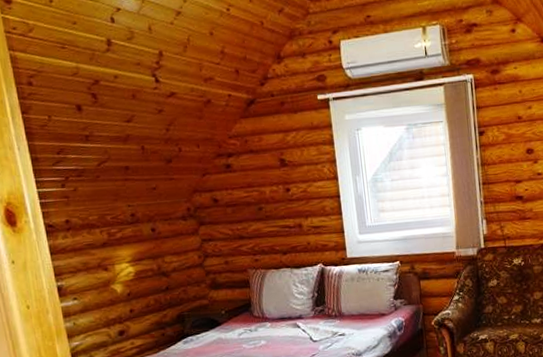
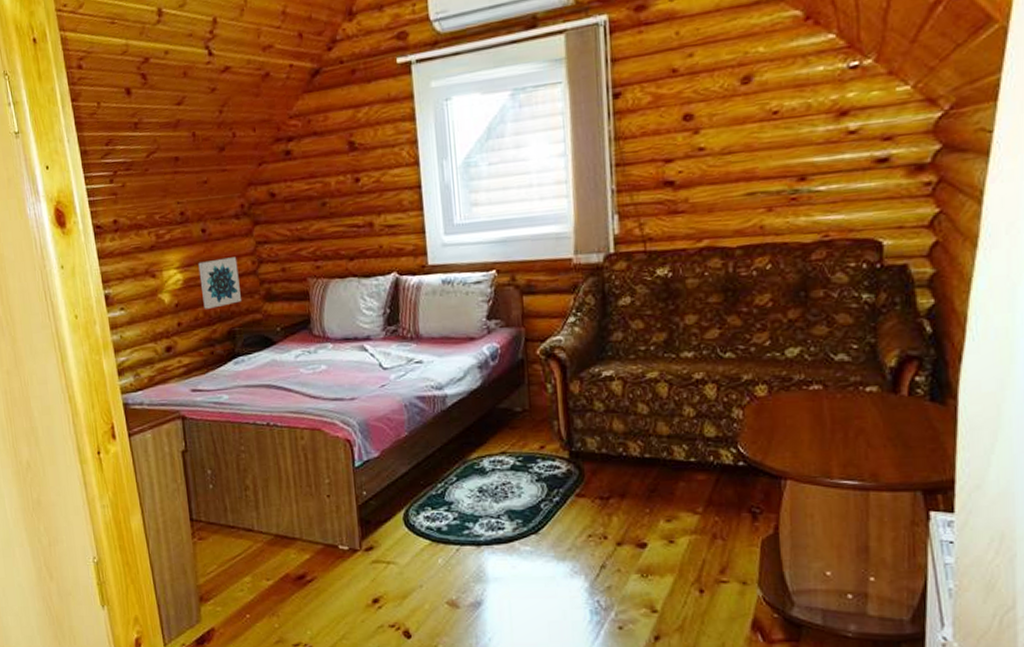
wall art: none [148,252,189,297] -> present [198,257,241,309]

